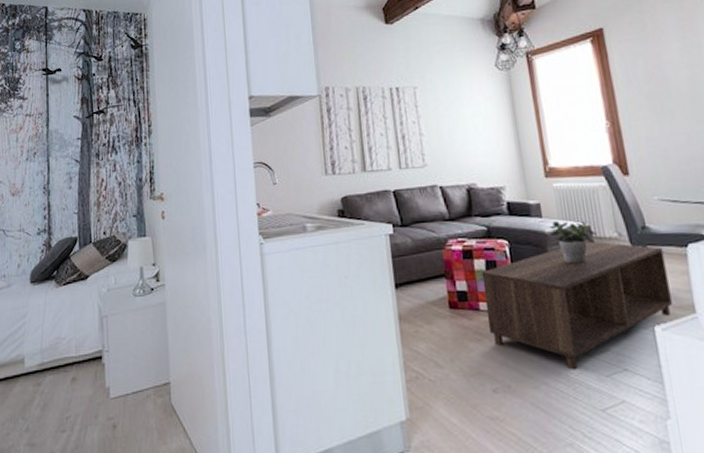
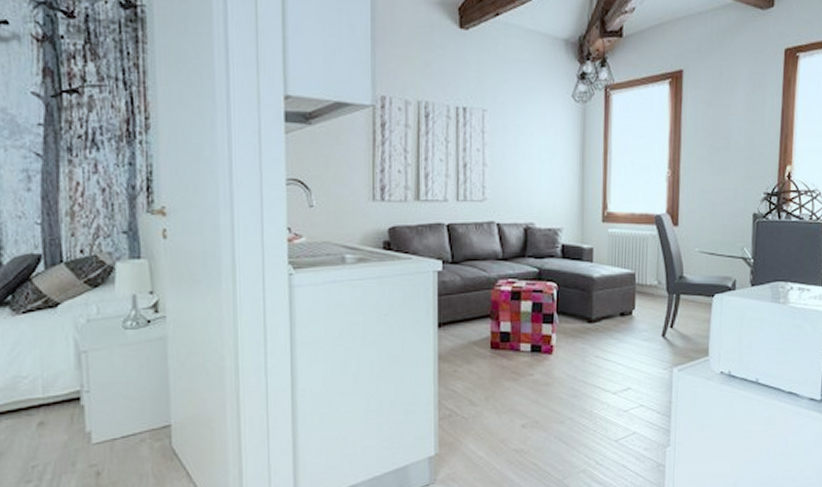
coffee table: present [481,241,672,370] -> none [526,288,693,406]
potted plant: present [549,220,597,264] -> none [597,266,639,309]

